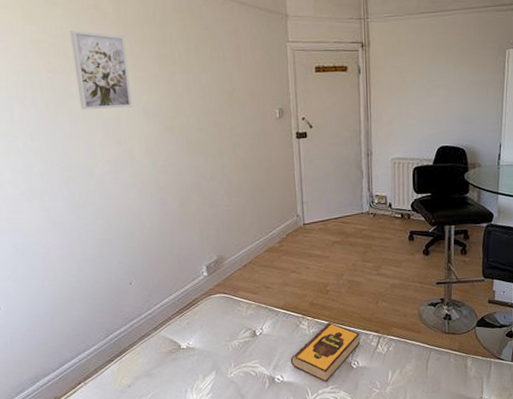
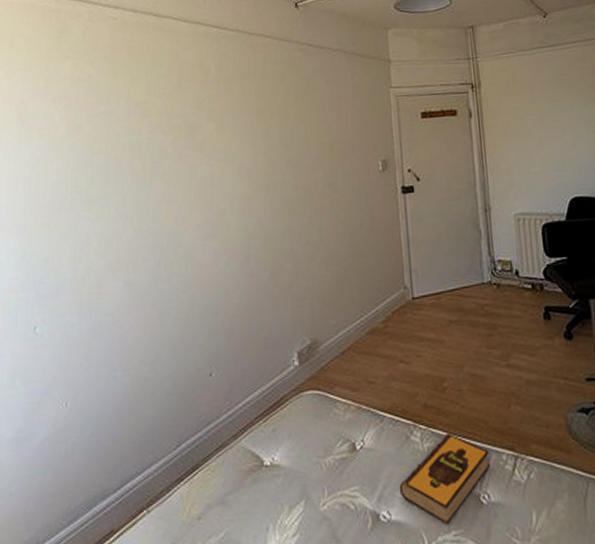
wall art: present [70,30,132,110] -> none [173,89,227,171]

